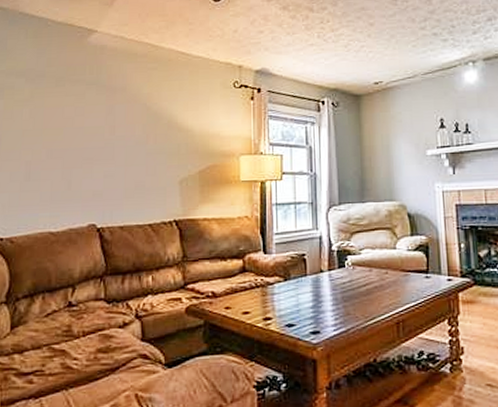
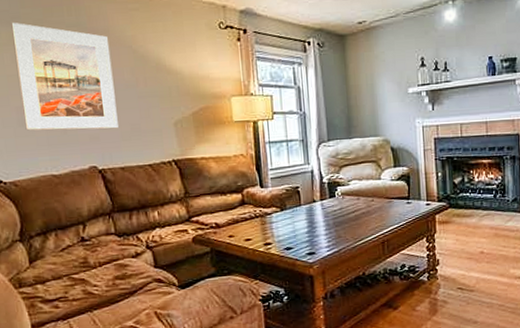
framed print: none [31,80,125,186] -> present [11,23,118,131]

